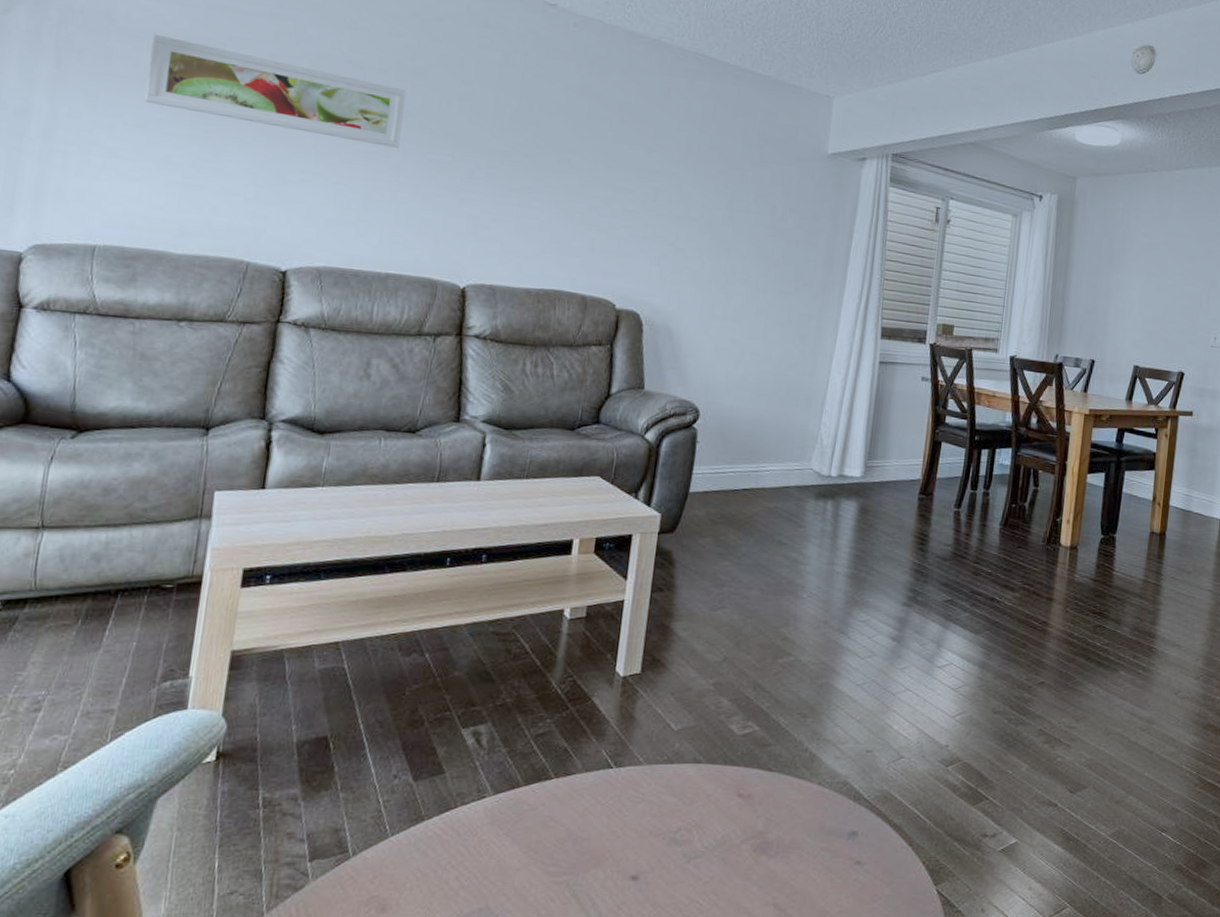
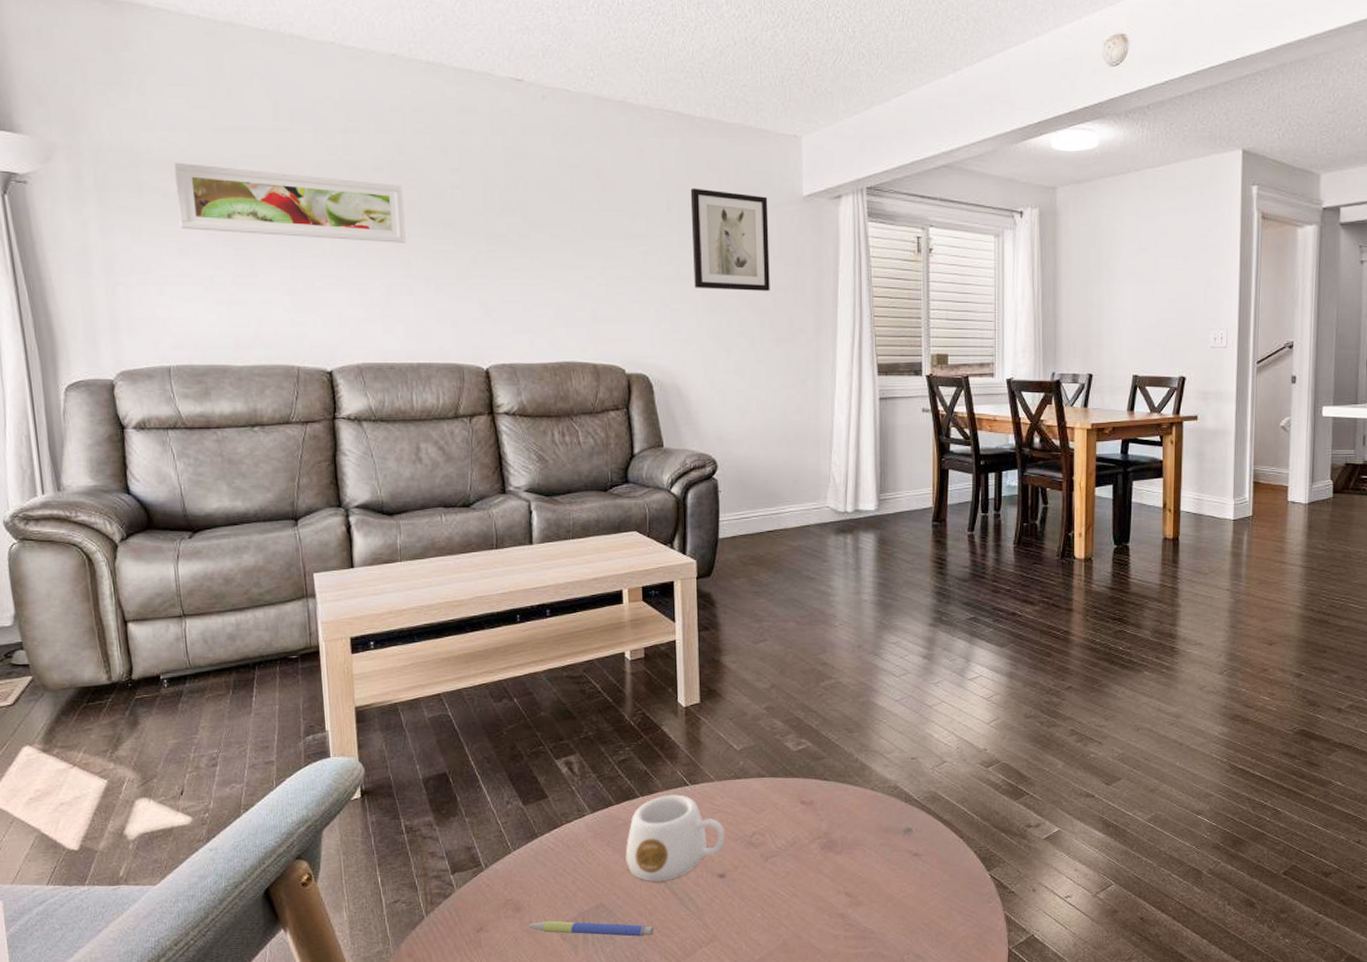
mug: none [524,777,647,881] -> present [625,794,726,882]
wall art: none [703,132,792,243] -> present [690,188,770,292]

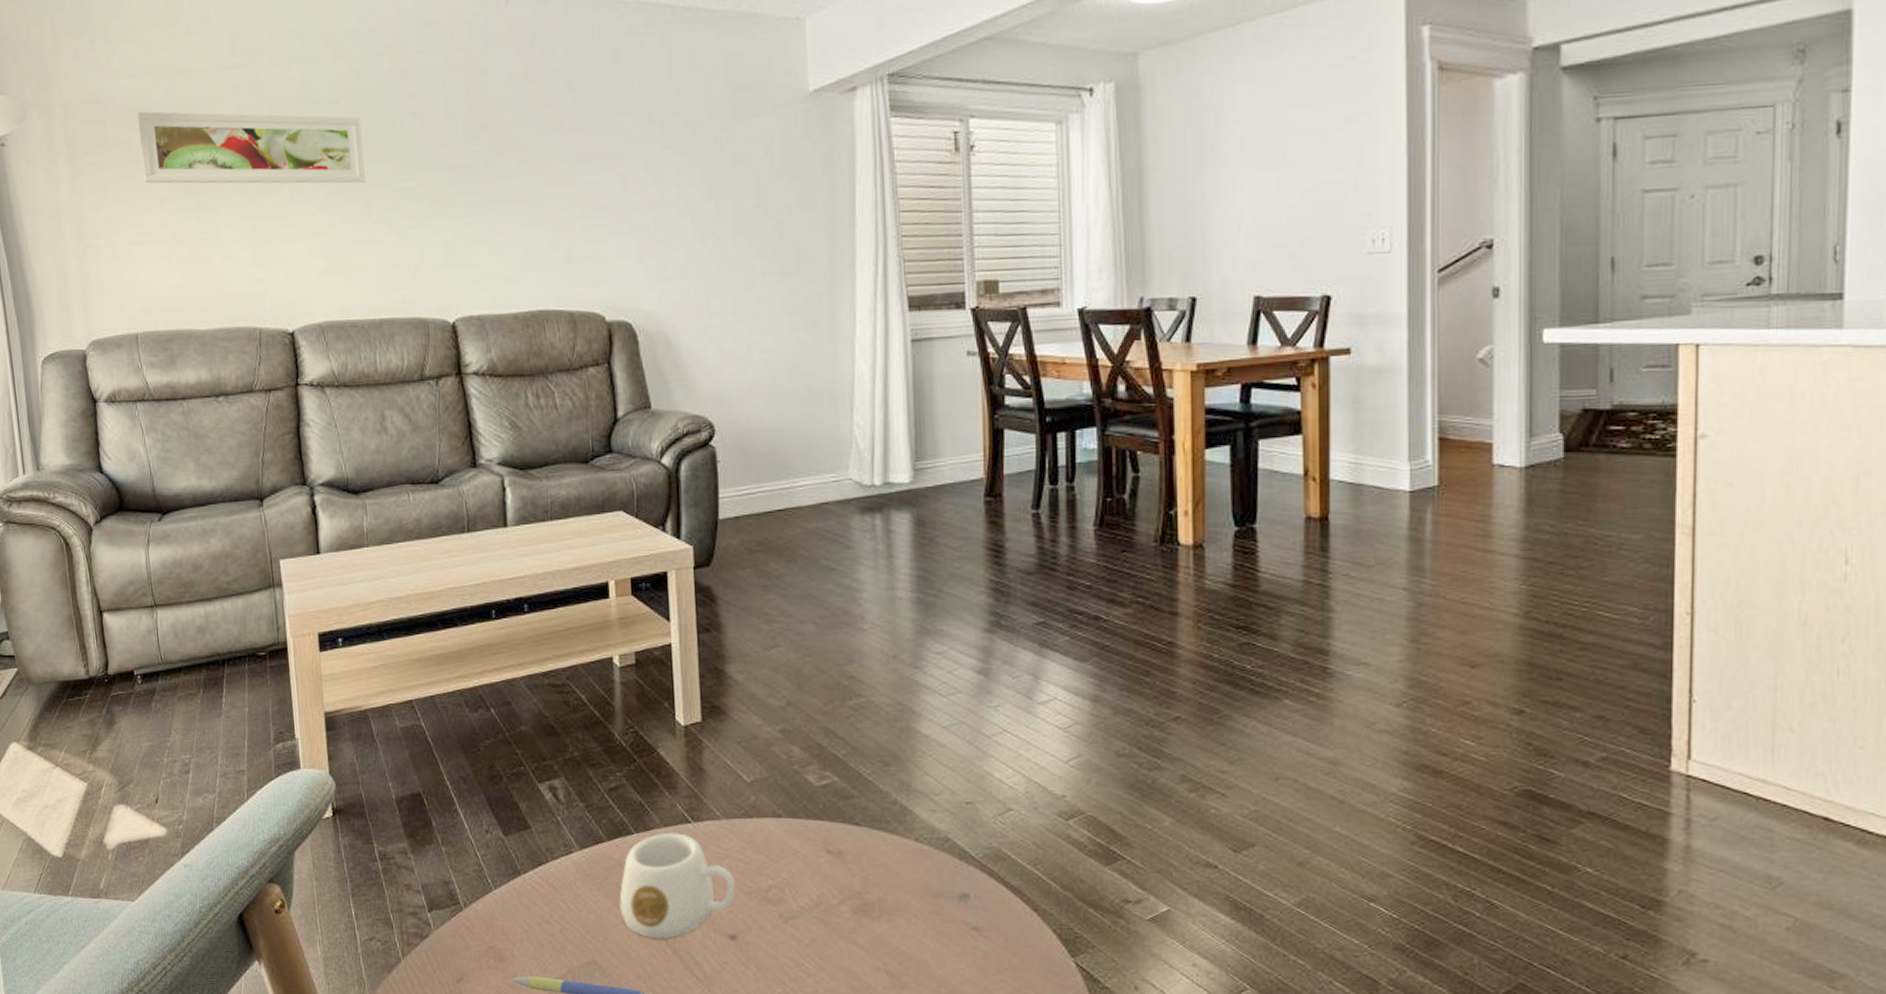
wall art: present [690,188,770,292] -> none [674,92,772,215]

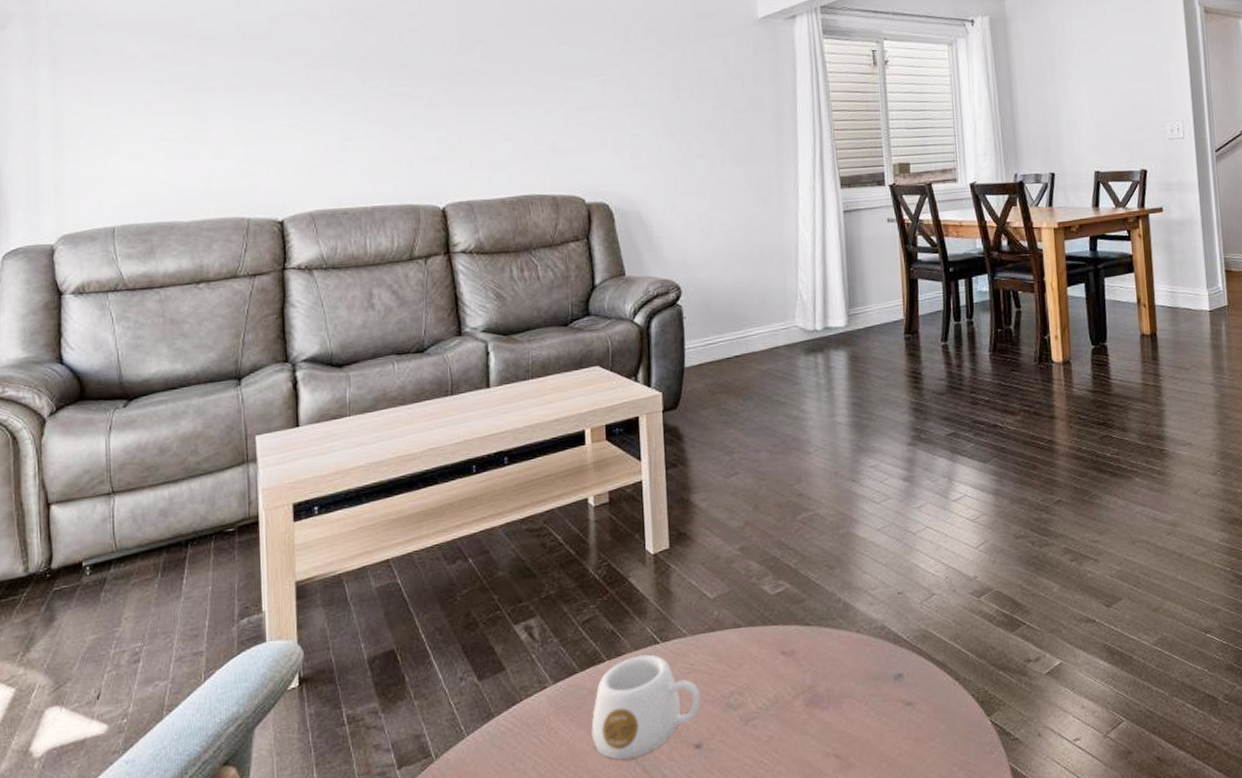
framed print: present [137,111,366,184] -> none [131,23,363,89]

